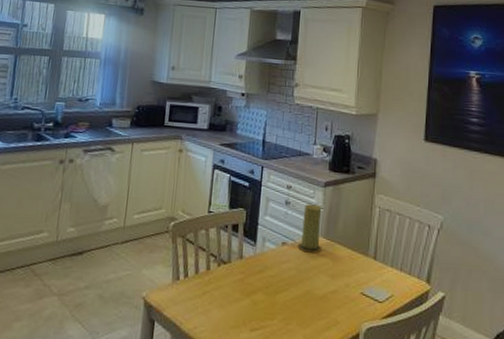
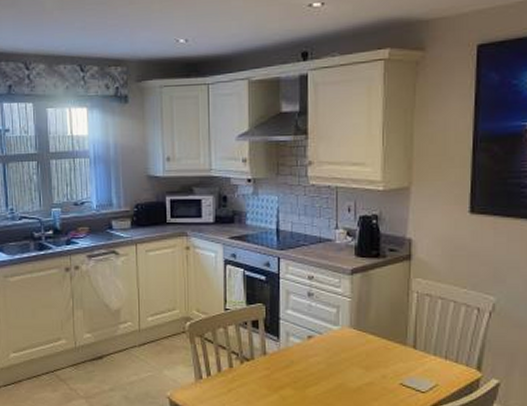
candle: present [297,204,322,253] -> none [325,294,353,345]

